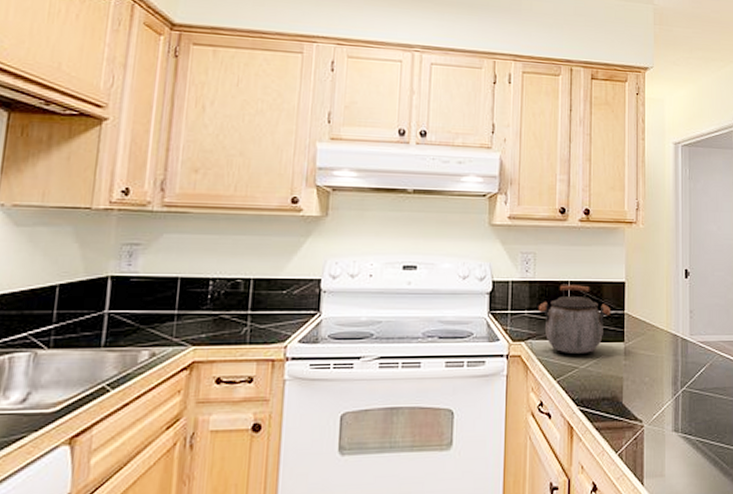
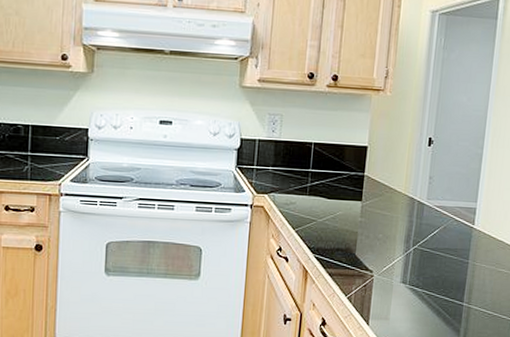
kettle: present [538,285,611,355] -> none [282,146,352,209]

